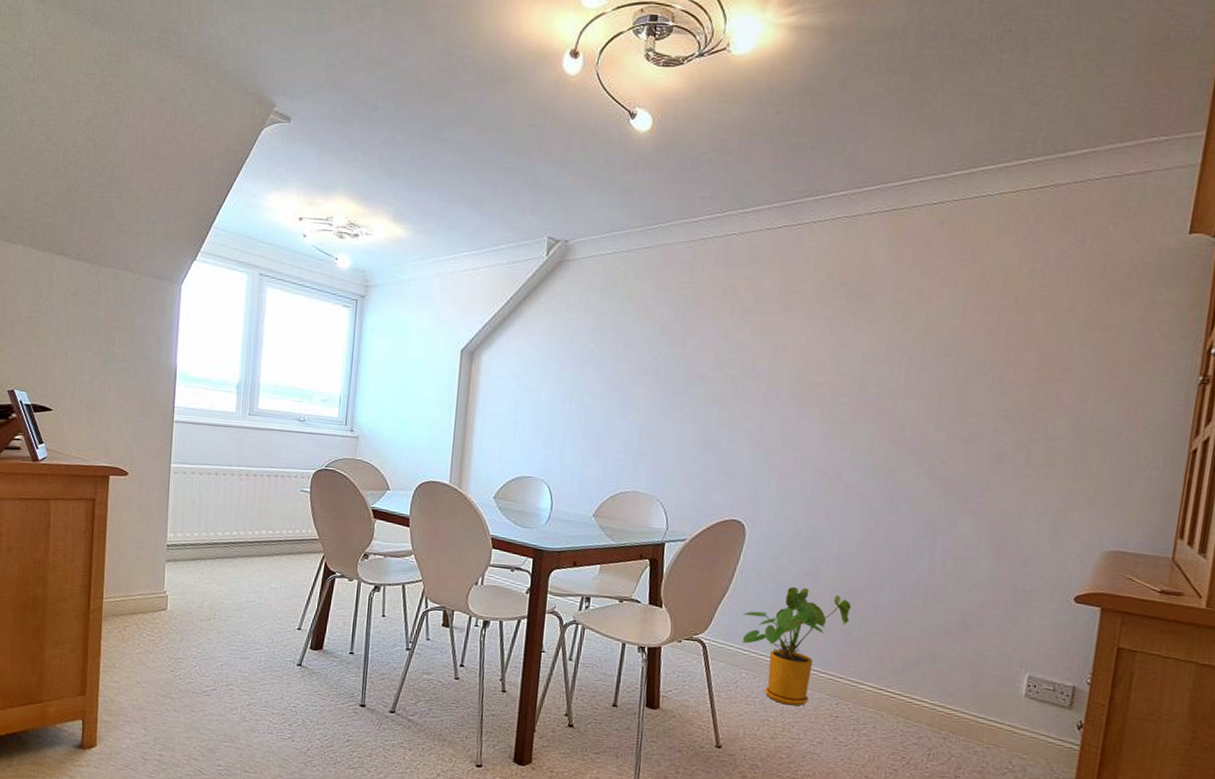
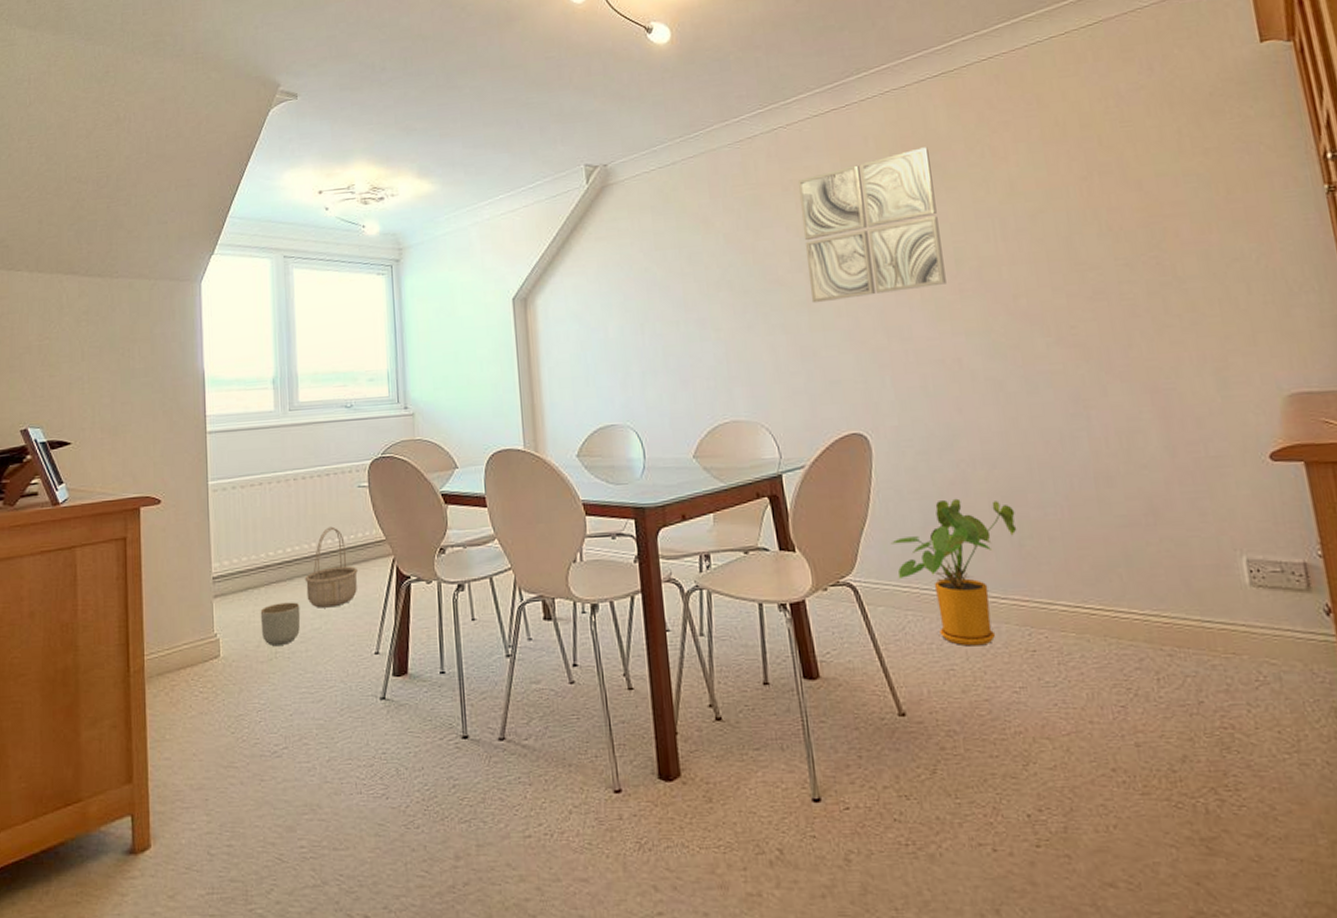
planter: none [204,575,239,610] -> present [260,602,301,645]
basket: none [245,520,292,587] -> present [304,526,358,608]
wall art: none [724,277,862,406] -> present [797,147,946,304]

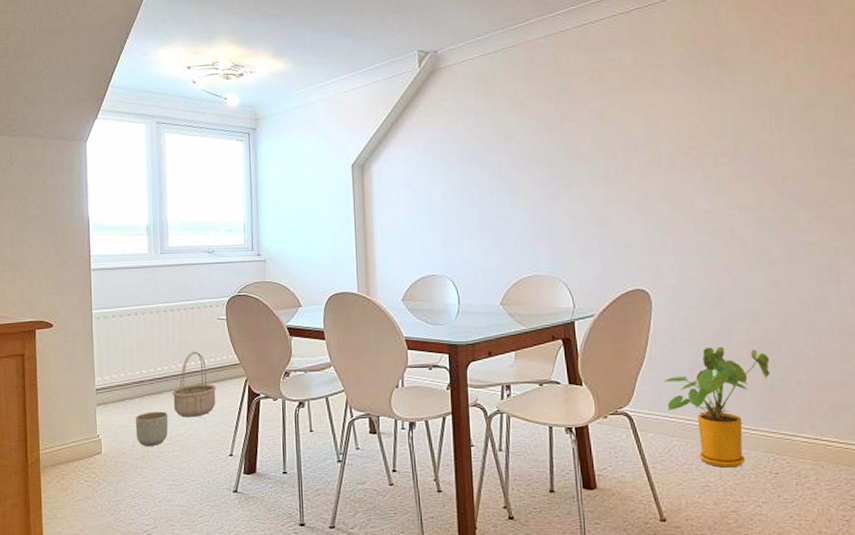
wall art: present [797,147,946,304] -> none [602,44,726,178]

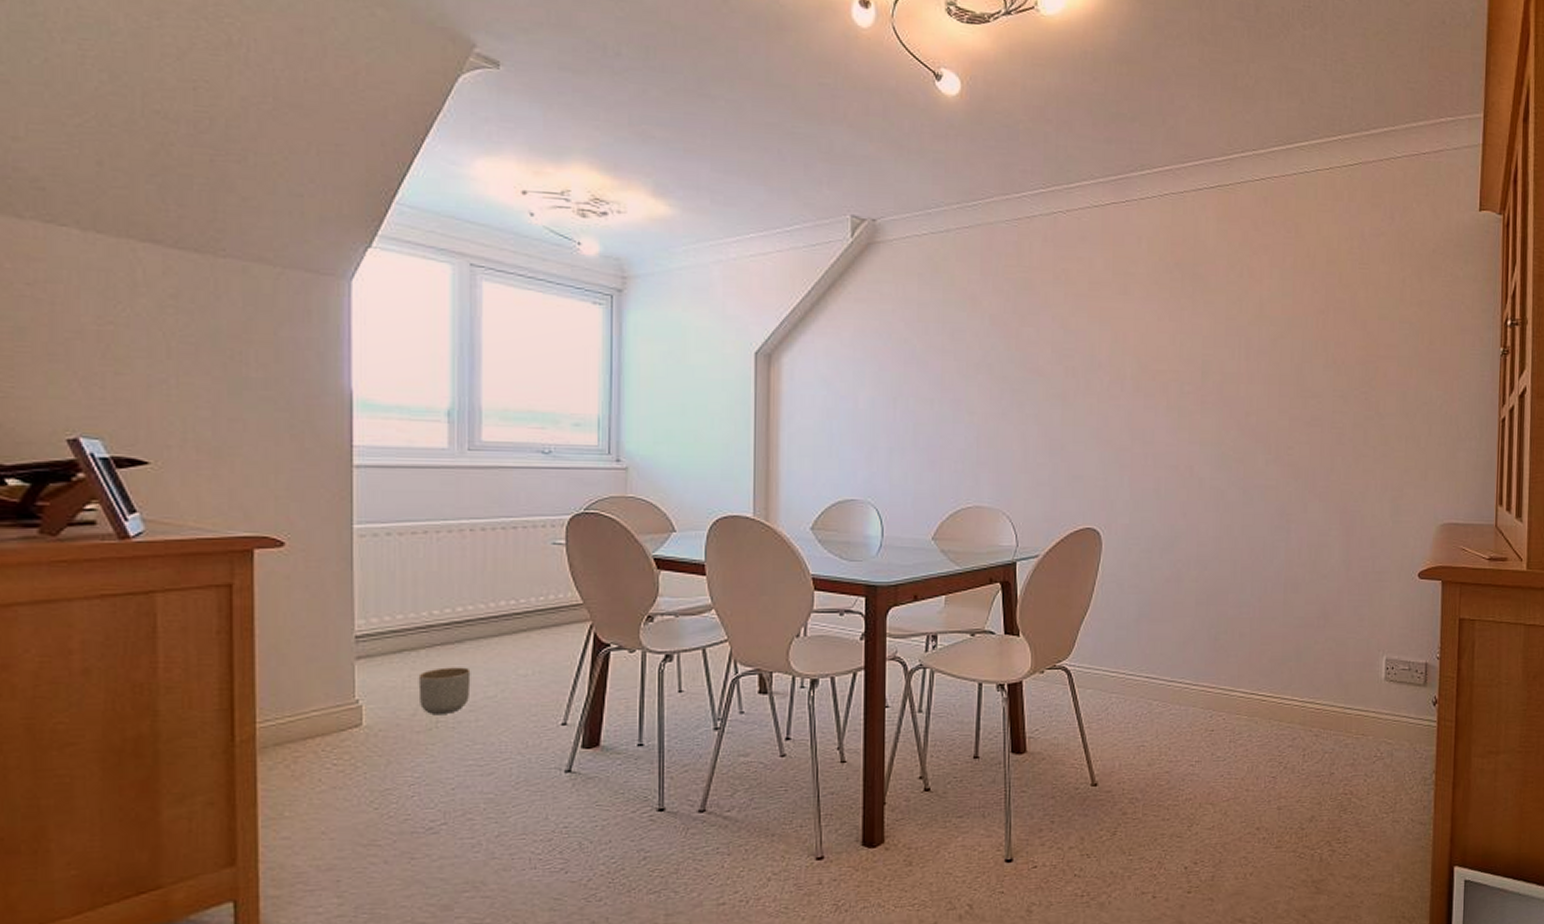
basket: present [172,351,216,417] -> none [478,586,546,675]
house plant: present [663,346,771,468] -> none [1106,594,1216,726]

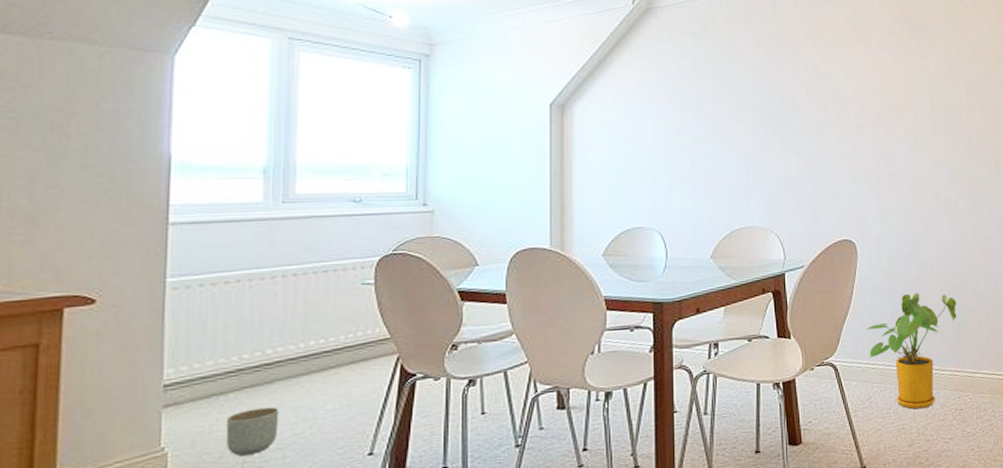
house plant: none [1106,594,1216,726] -> present [865,292,957,409]

